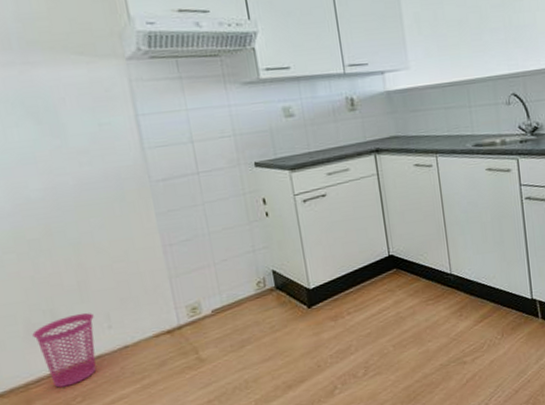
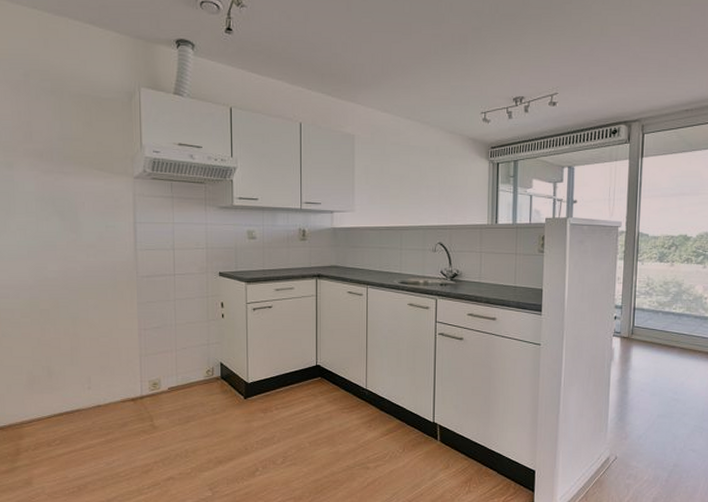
waste basket: present [32,312,97,388] -> none [32,373,79,430]

